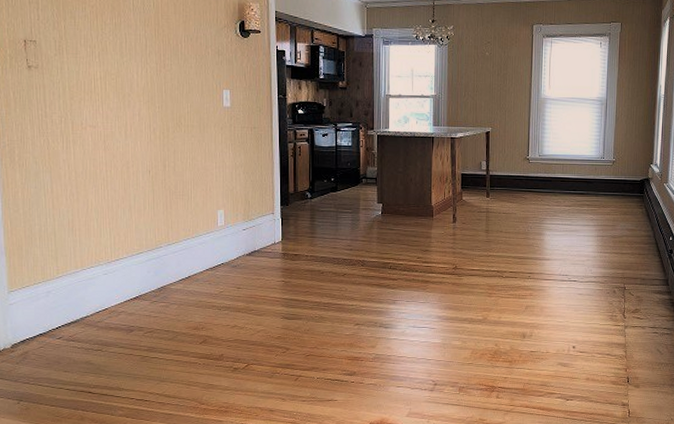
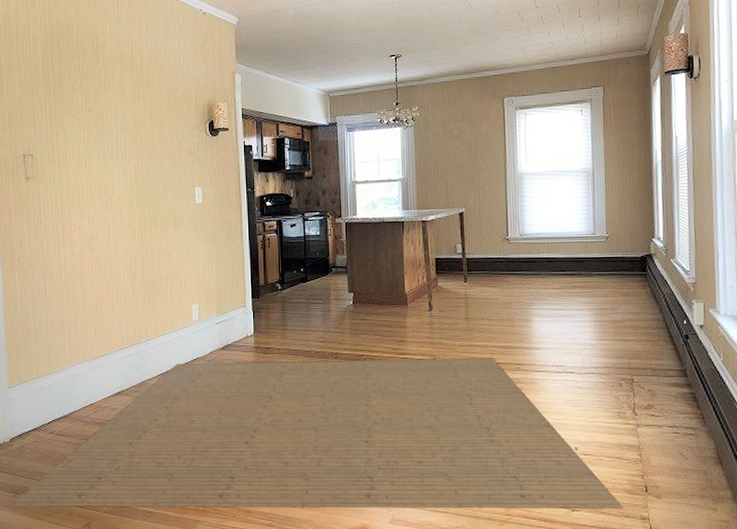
rug: none [11,267,609,413] -> present [9,358,624,509]

